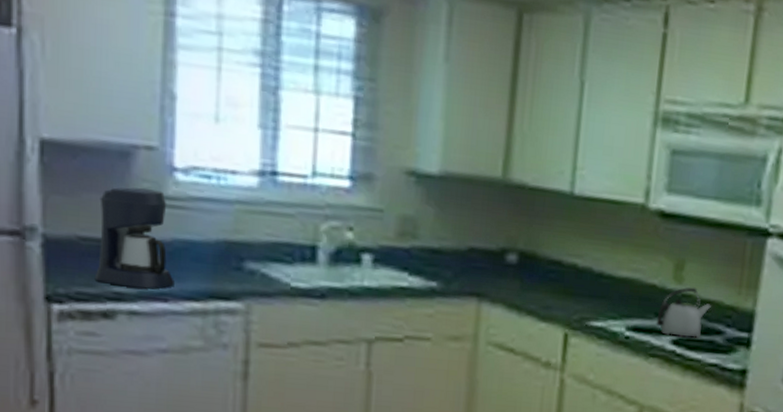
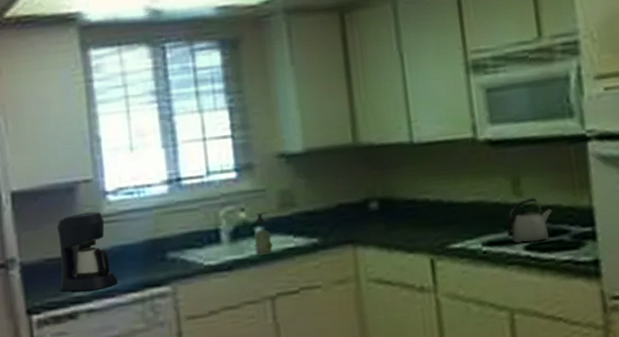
soap dispenser: none [357,236,383,289] -> present [253,212,273,255]

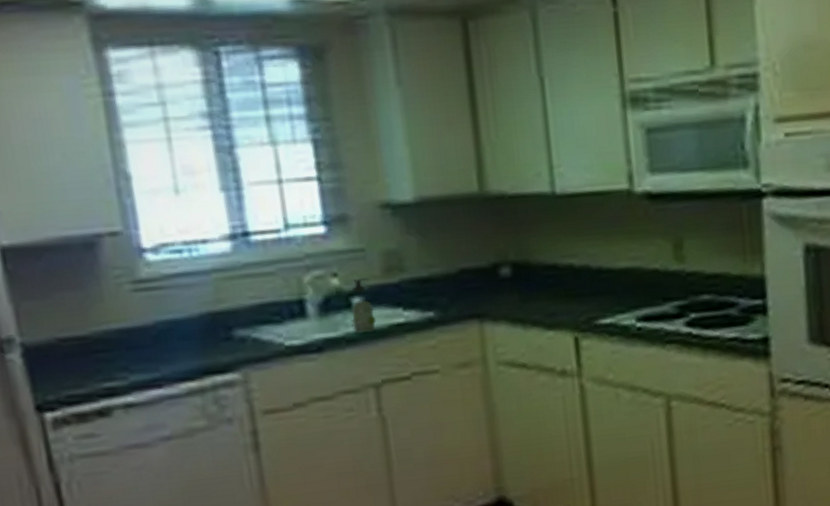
coffee maker: present [56,211,118,292] -> none [72,275,166,381]
kettle: present [506,197,553,243] -> none [665,263,720,318]

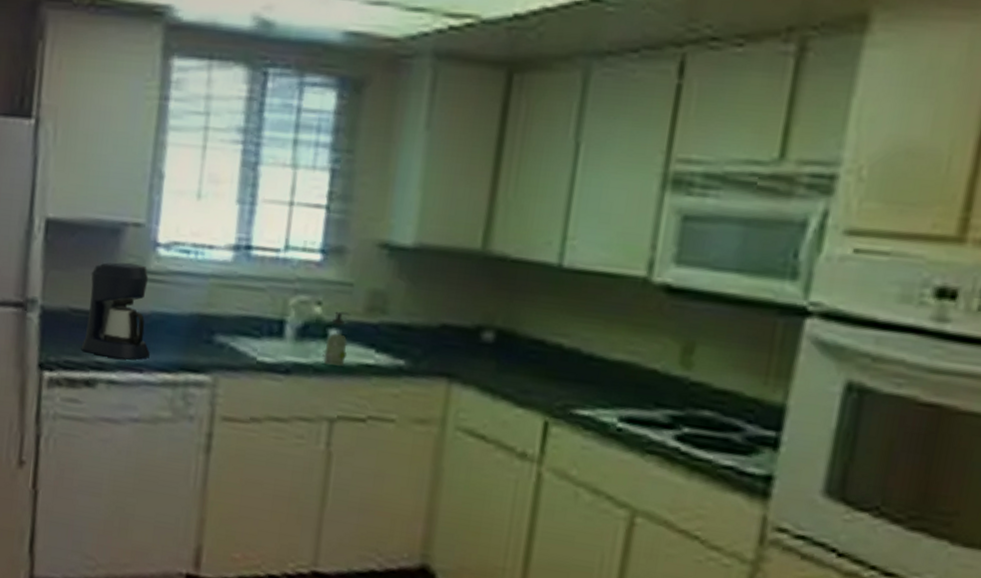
coffee maker: none [72,275,166,381] -> present [81,262,150,360]

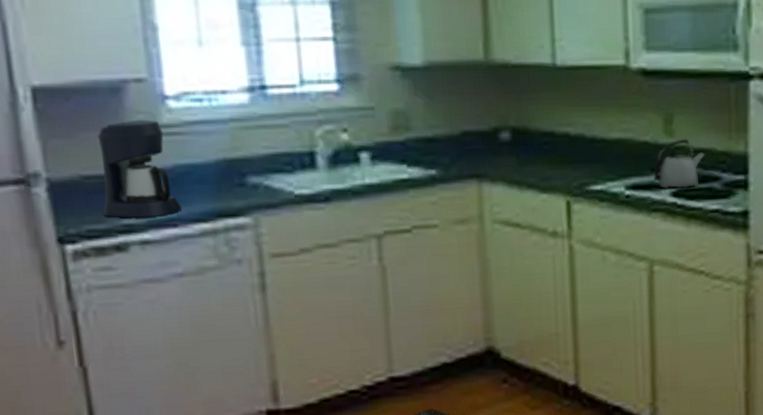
soap dispenser: present [322,311,351,366] -> none [357,134,382,186]
kettle: none [656,374,729,434] -> present [653,138,706,188]

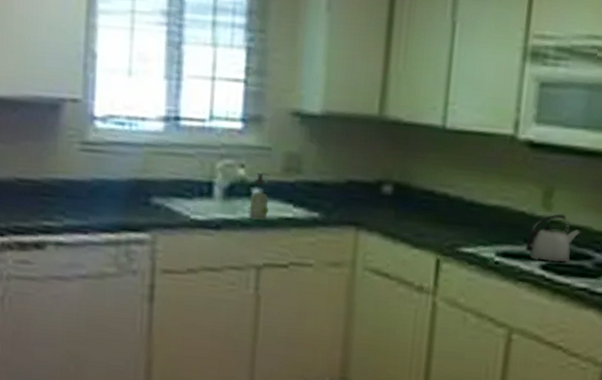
coffee maker: present [97,120,181,218] -> none [29,135,93,223]
soap dispenser: none [357,134,382,186] -> present [247,172,271,220]

